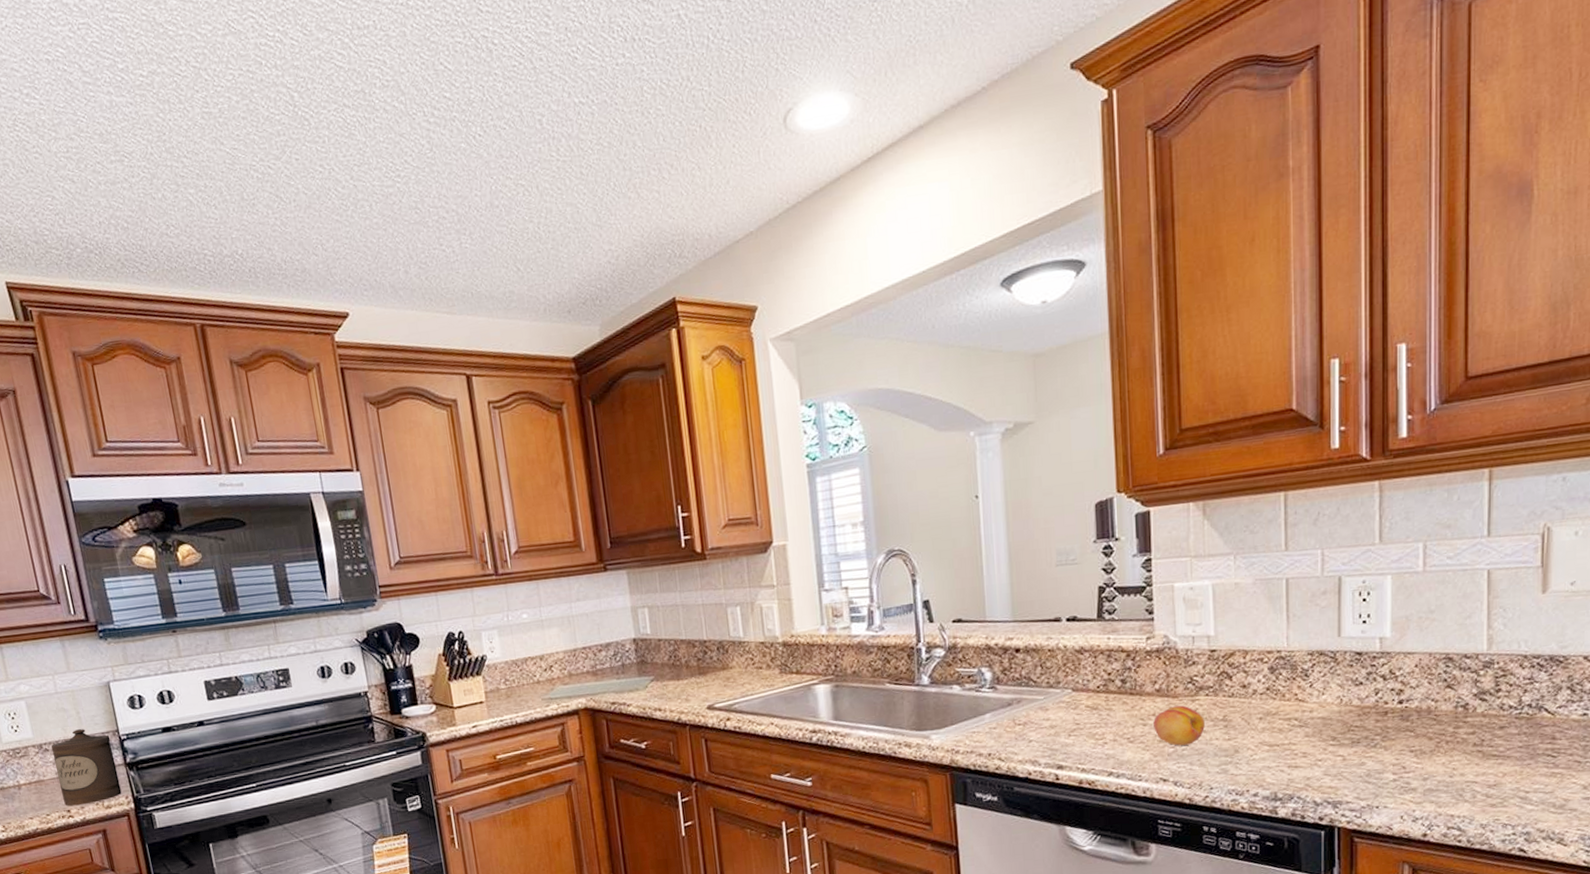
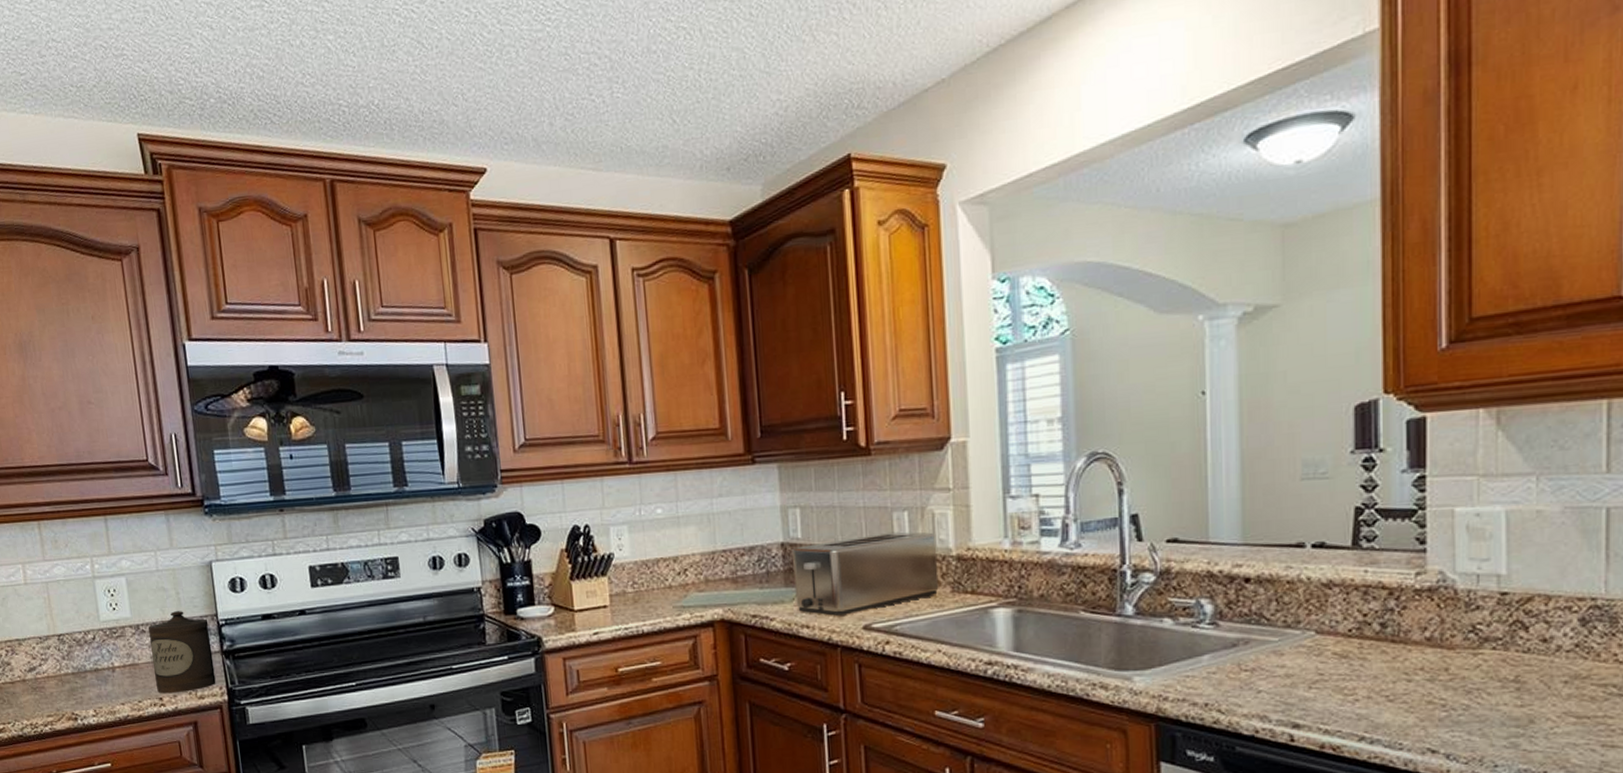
toaster: none [643,623,769,700] -> present [792,531,939,617]
fruit: present [1153,705,1205,746] -> none [1421,659,1489,710]

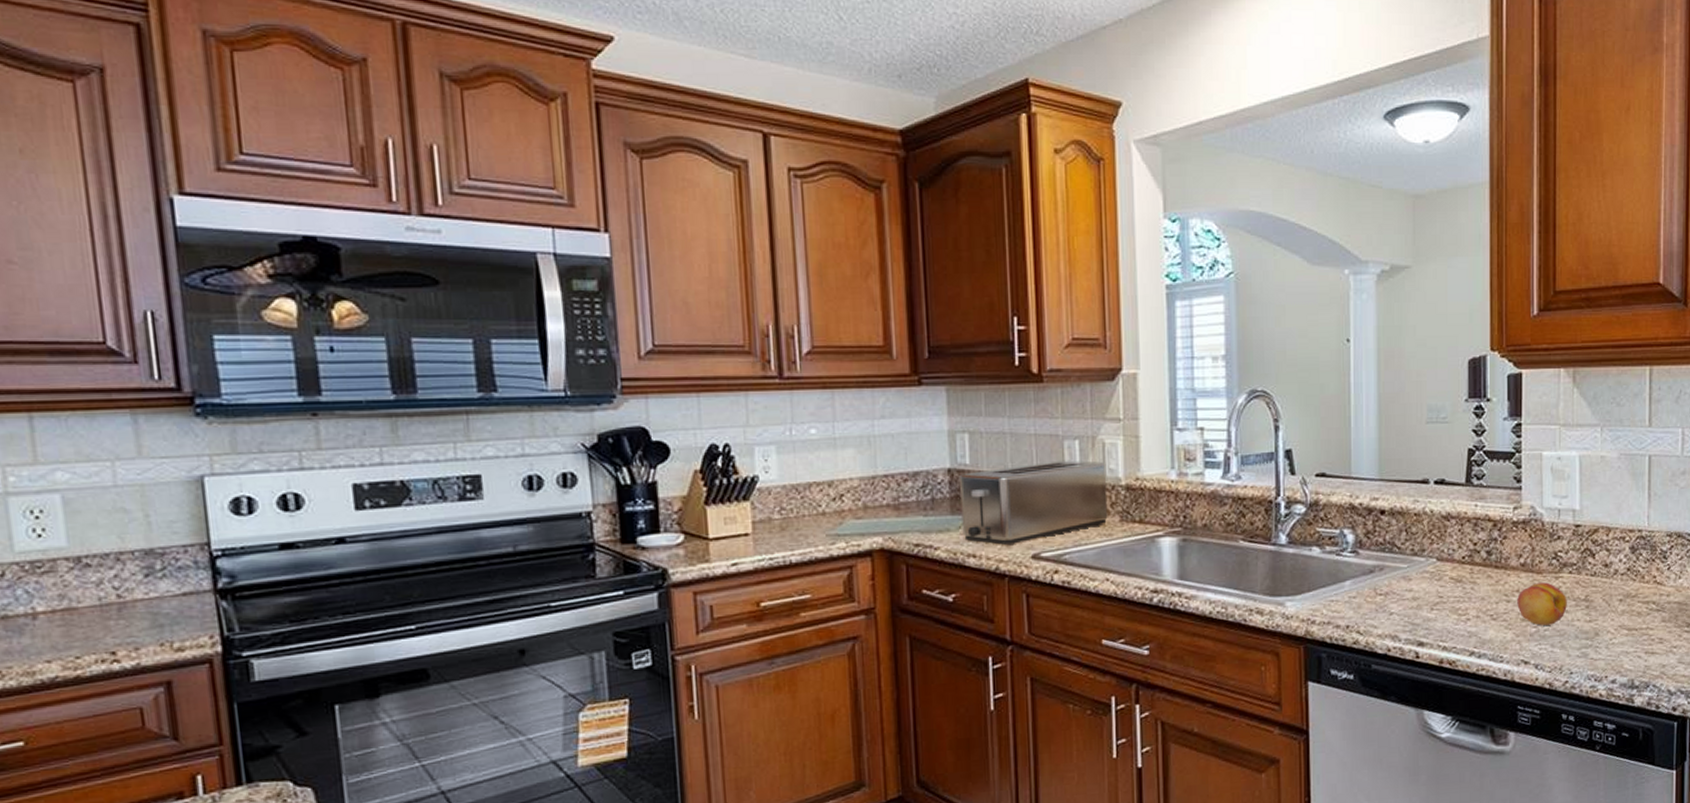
canister: present [148,611,216,694] -> none [95,538,204,647]
fruit: none [1421,659,1489,710] -> present [1517,582,1567,626]

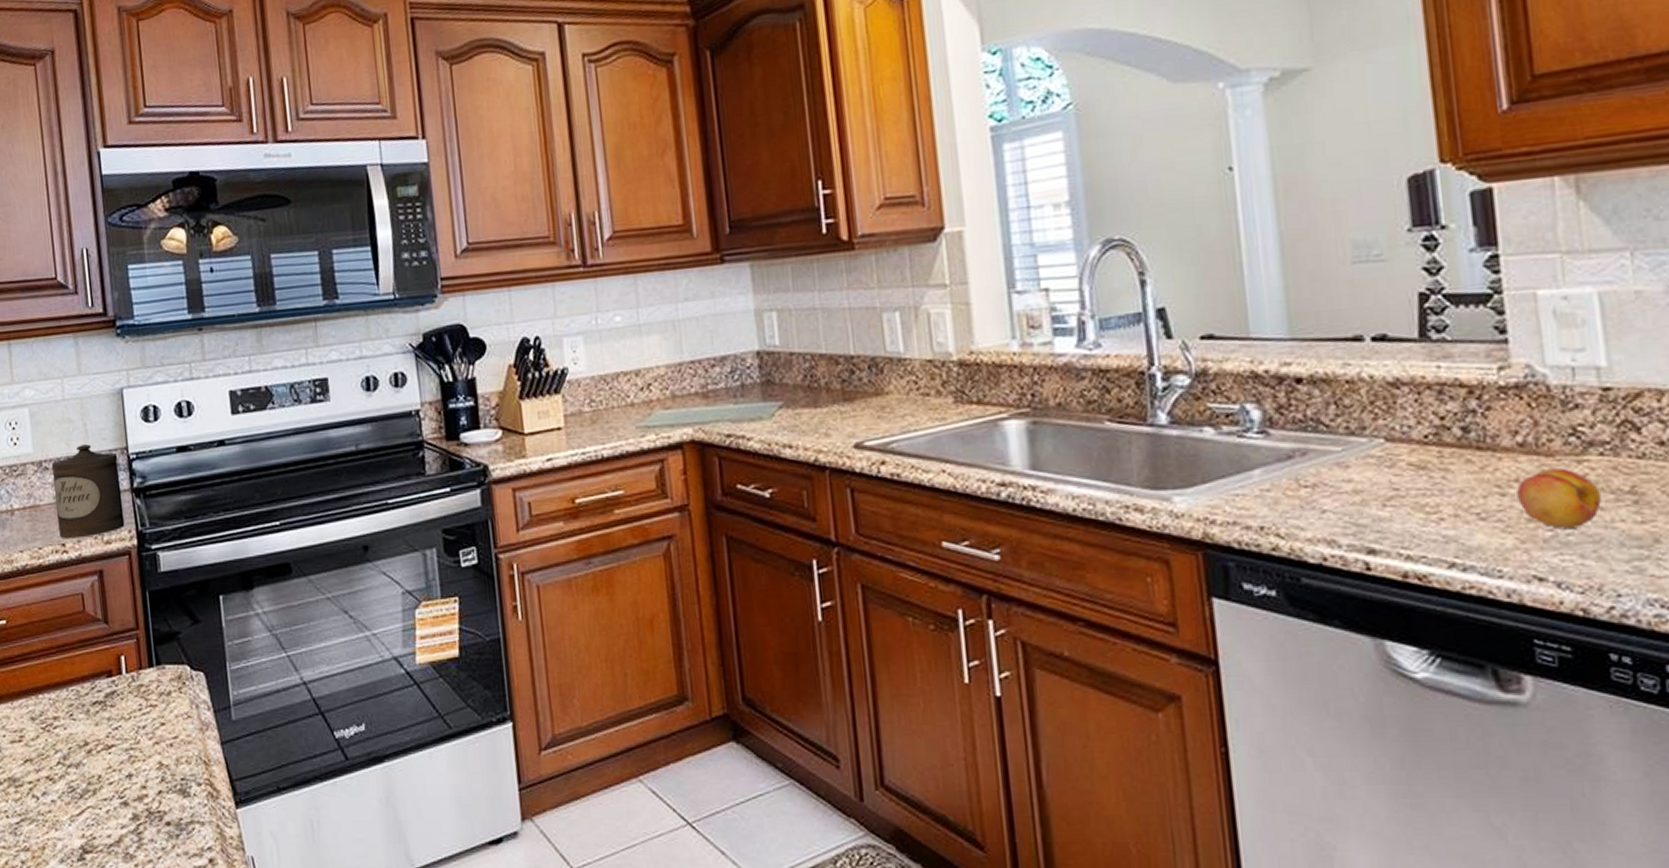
canister: none [95,538,204,647] -> present [51,444,125,539]
toaster: present [960,460,1108,546] -> none [770,334,940,434]

